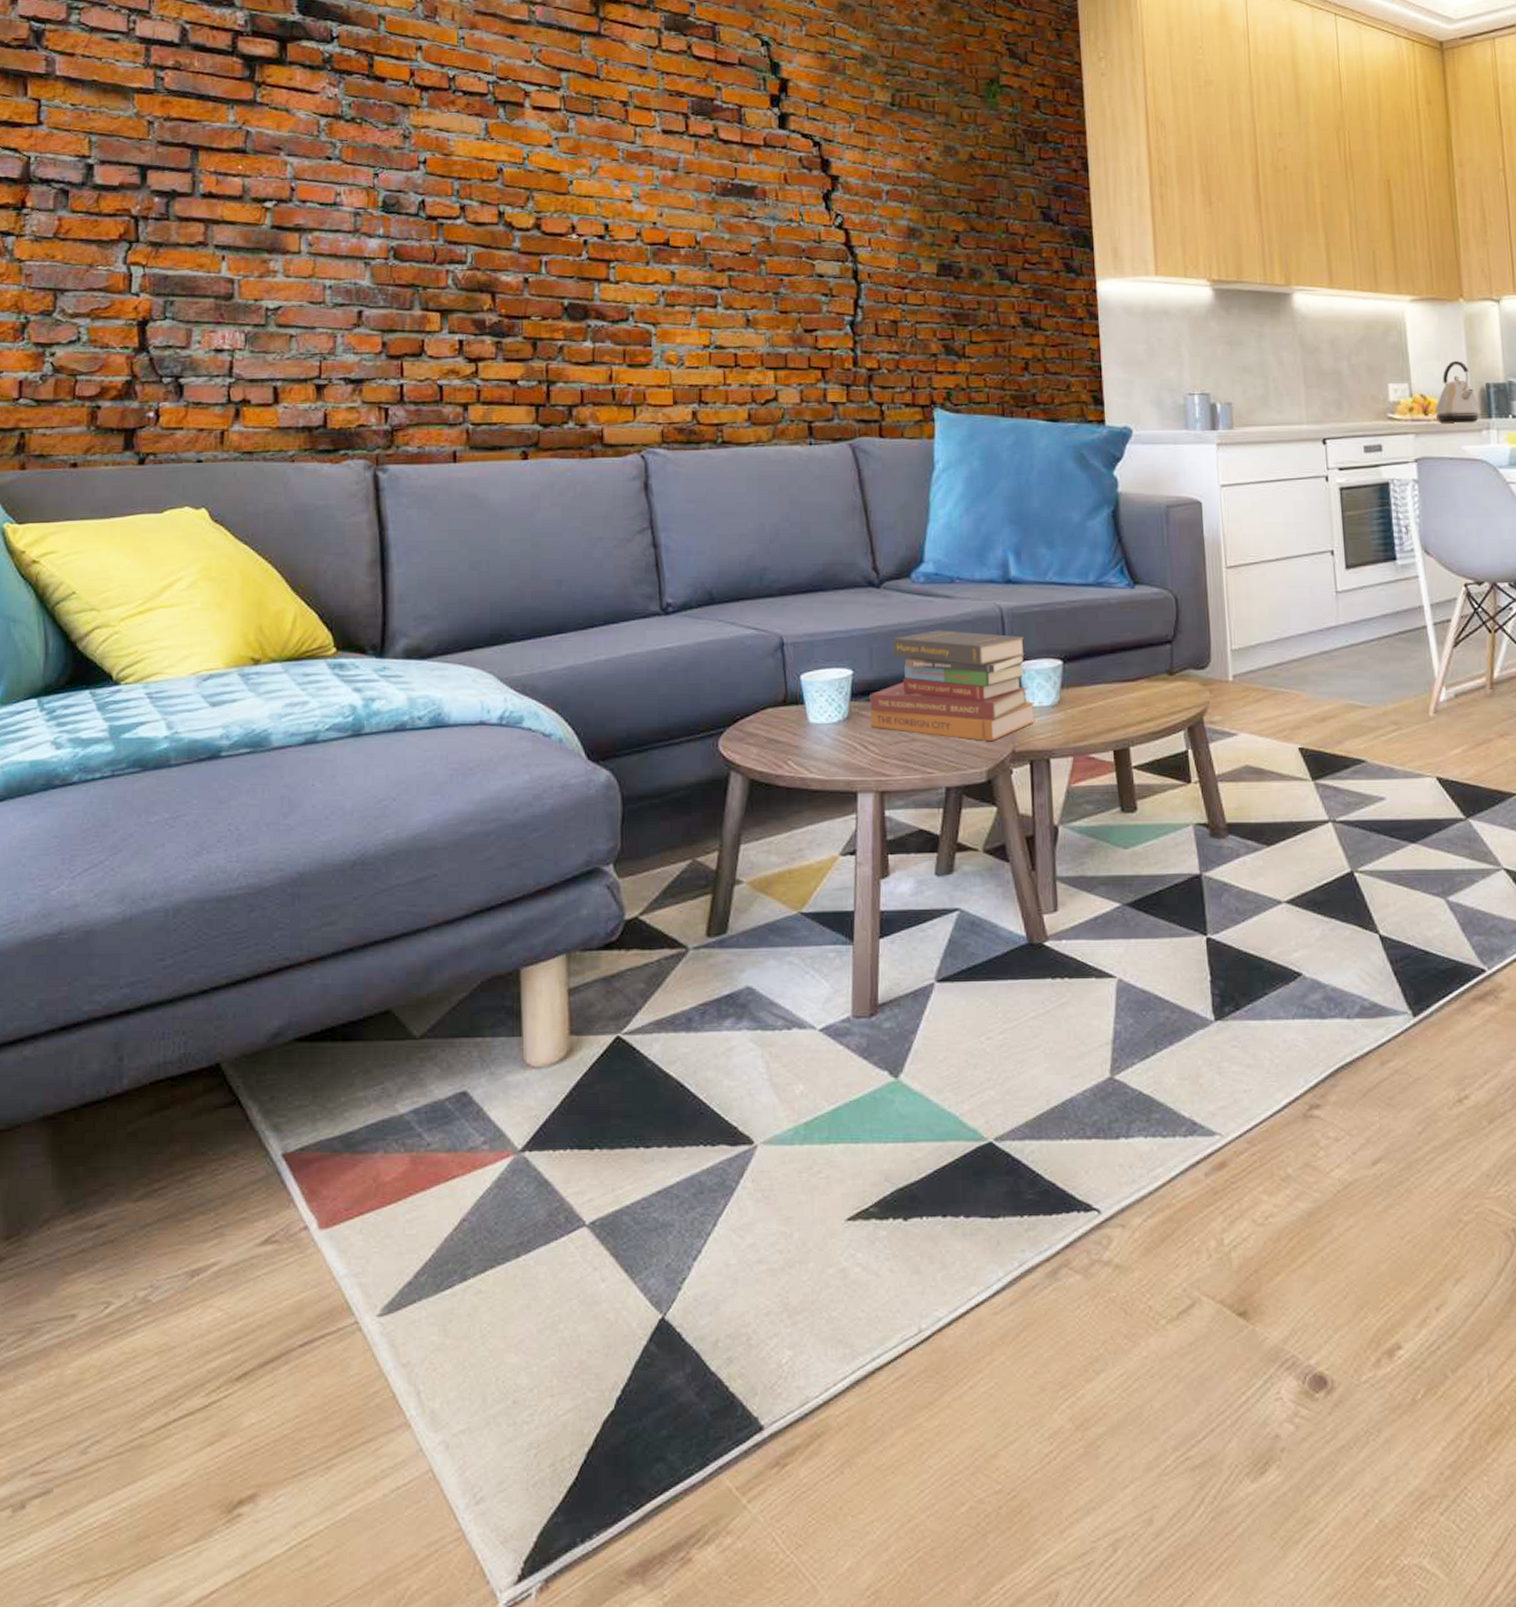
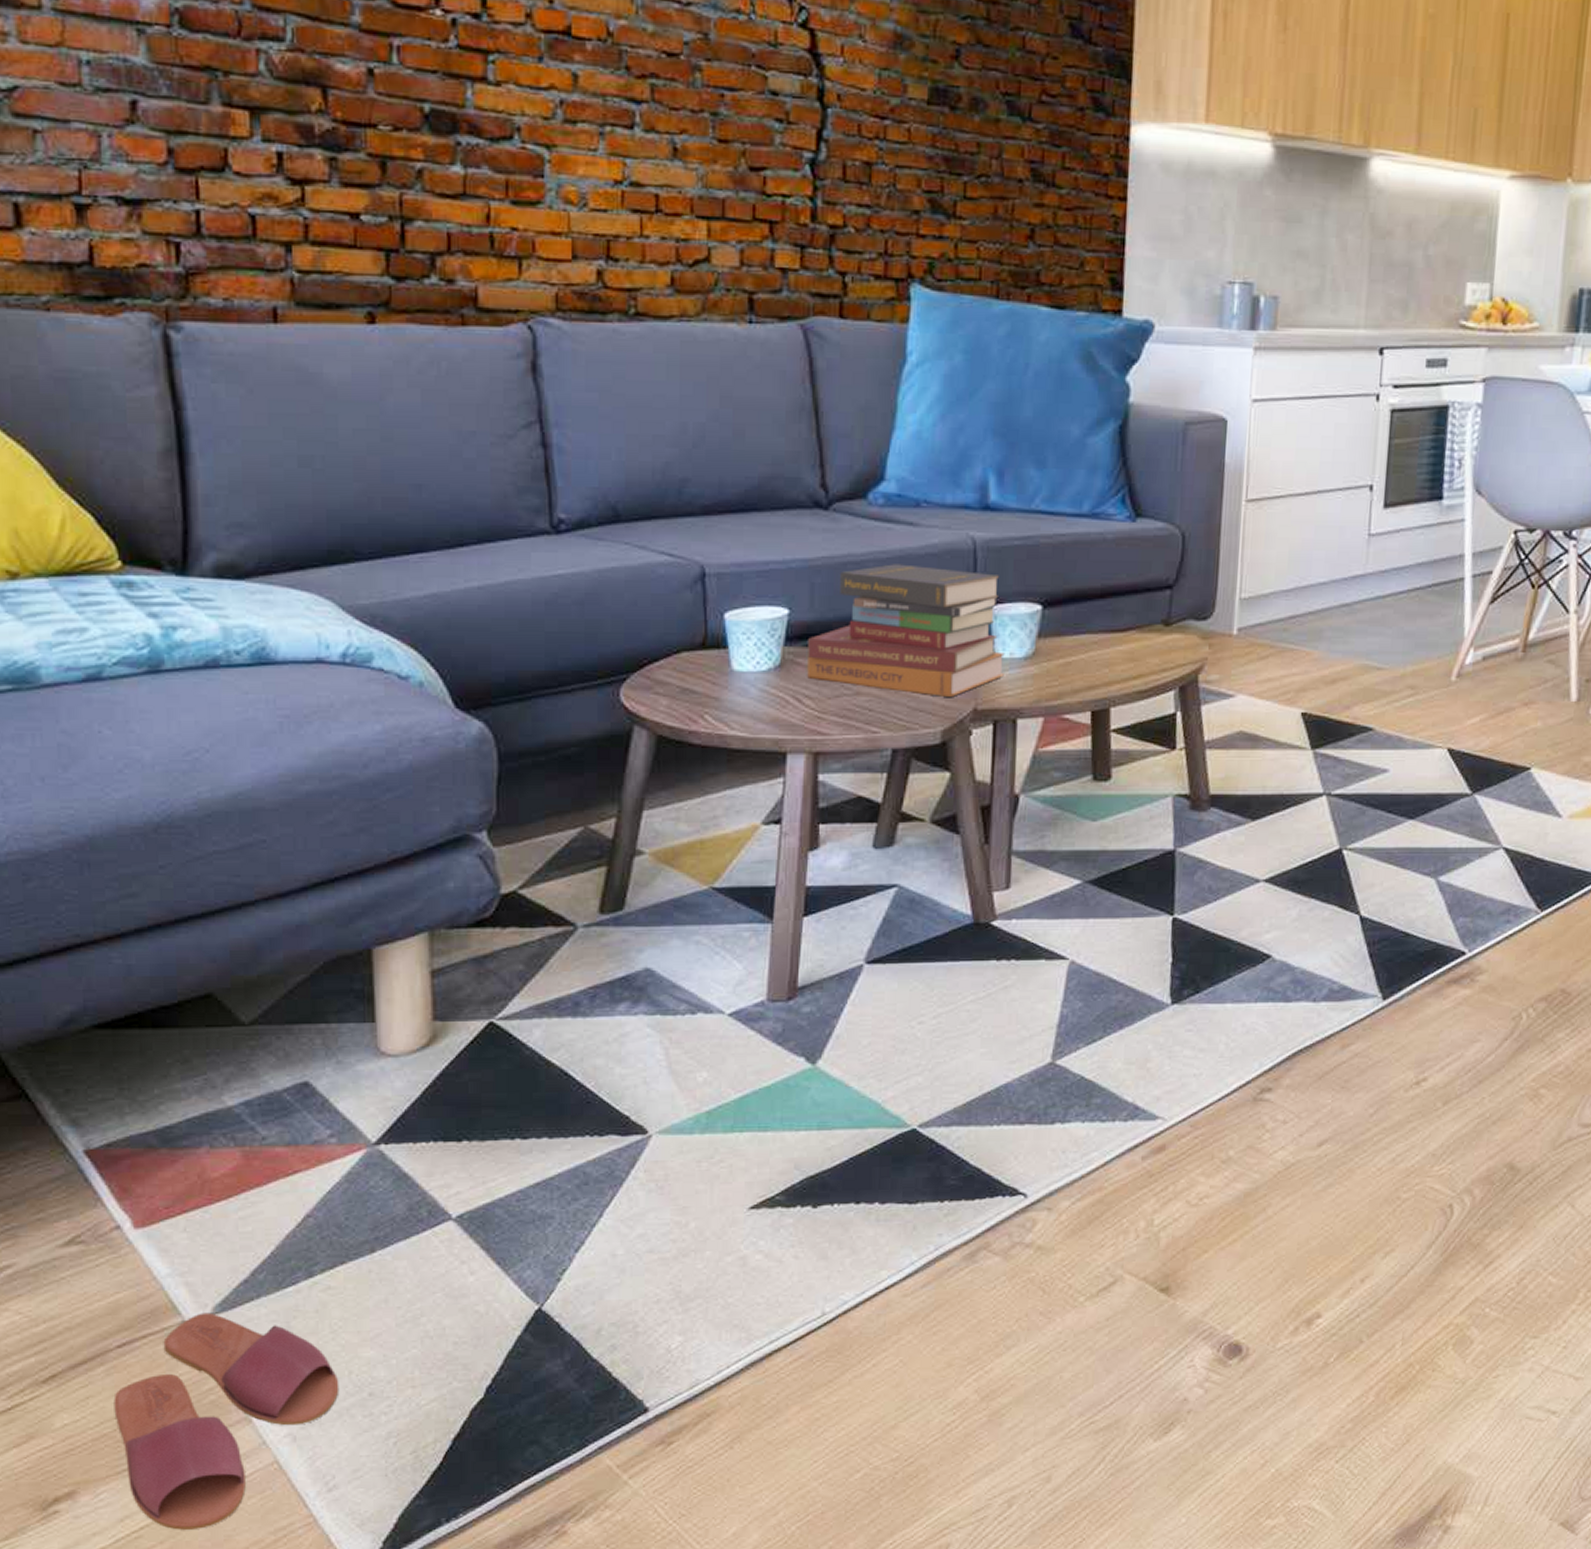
slippers: none [294,1314,487,1540] -> present [113,1312,339,1530]
kettle: present [1433,360,1481,424] -> none [1513,257,1568,338]

